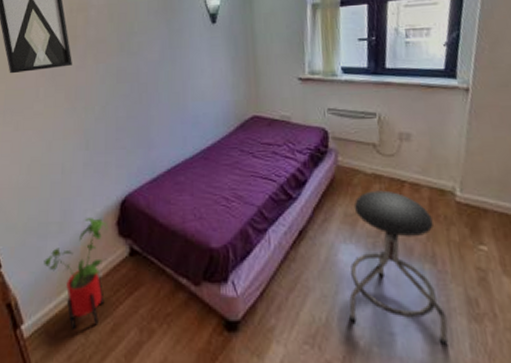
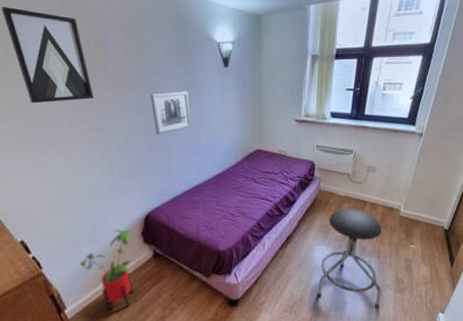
wall art: none [131,52,176,103] -> present [150,91,191,135]

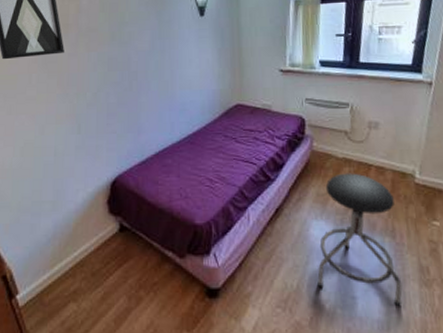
house plant: present [80,229,135,311] -> none [37,197,100,298]
wall art: present [150,91,191,135] -> none [122,42,165,90]

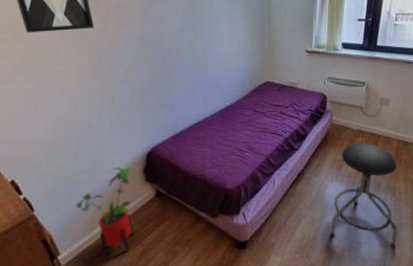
house plant: none [37,197,100,298] -> present [76,167,136,256]

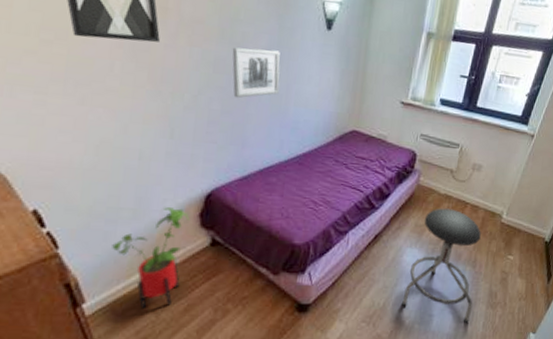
wall art: none [154,21,197,67] -> present [232,47,281,98]

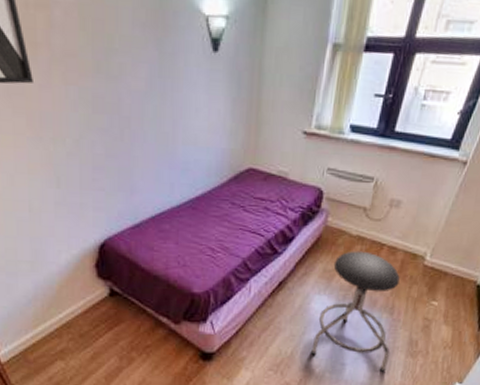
house plant: present [112,207,190,308] -> none [16,259,86,356]
wall art: present [232,47,281,98] -> none [110,81,165,140]

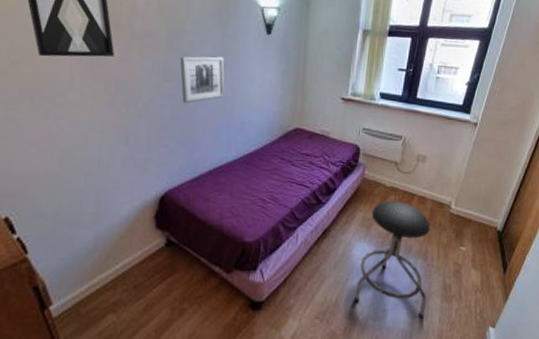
wall art: none [110,81,165,140] -> present [180,56,225,104]

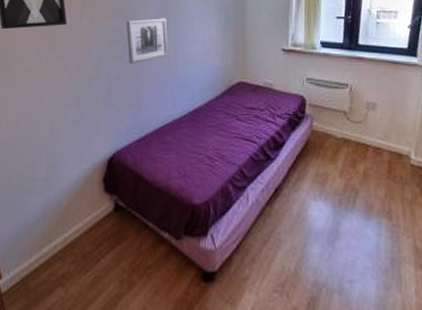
stool: present [354,200,430,319] -> none [315,153,399,291]

